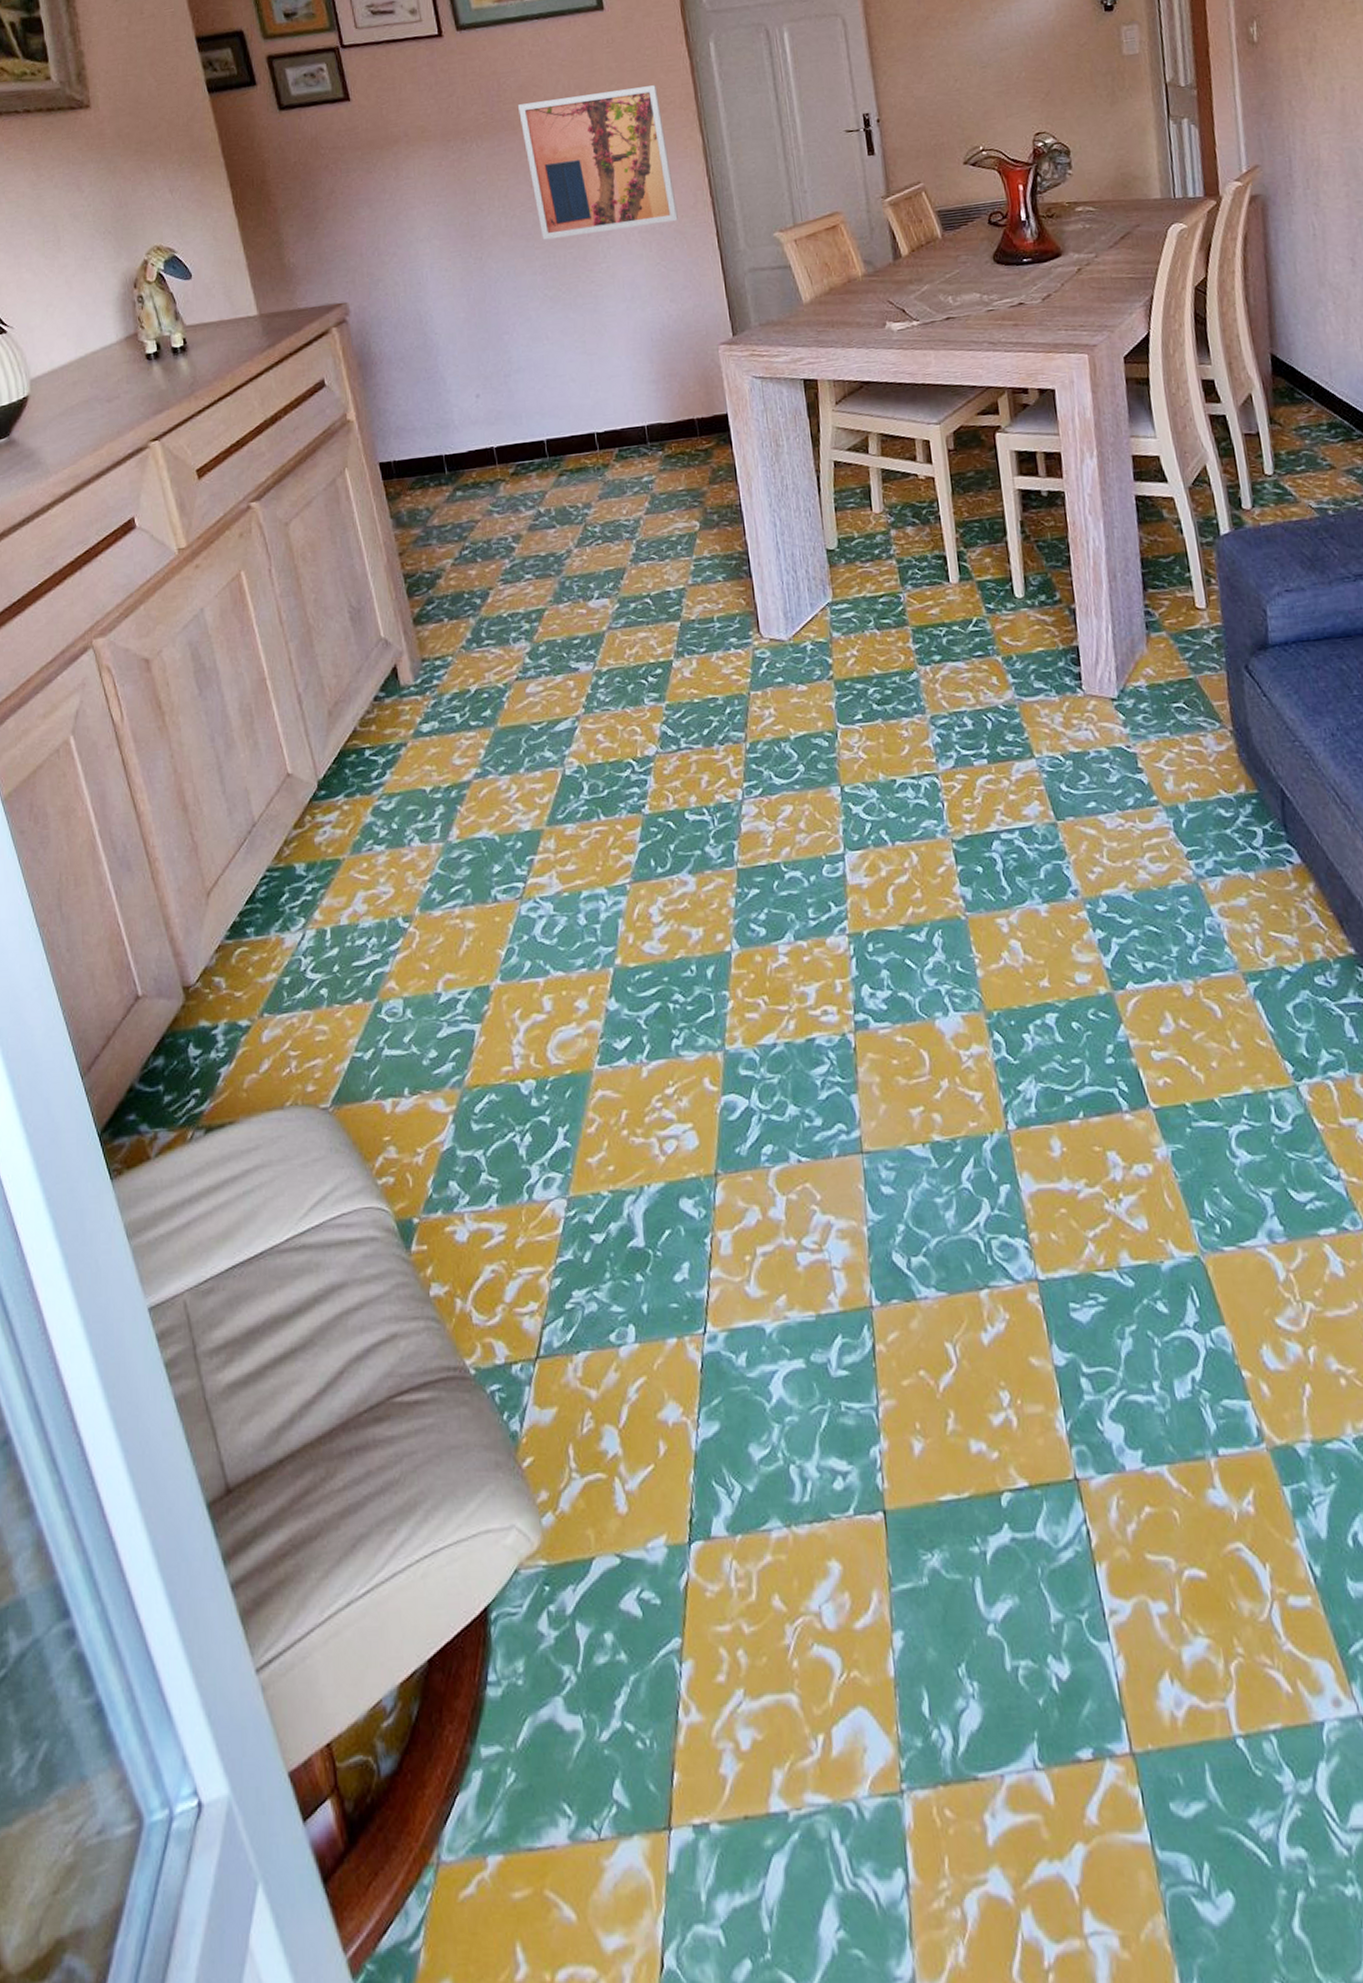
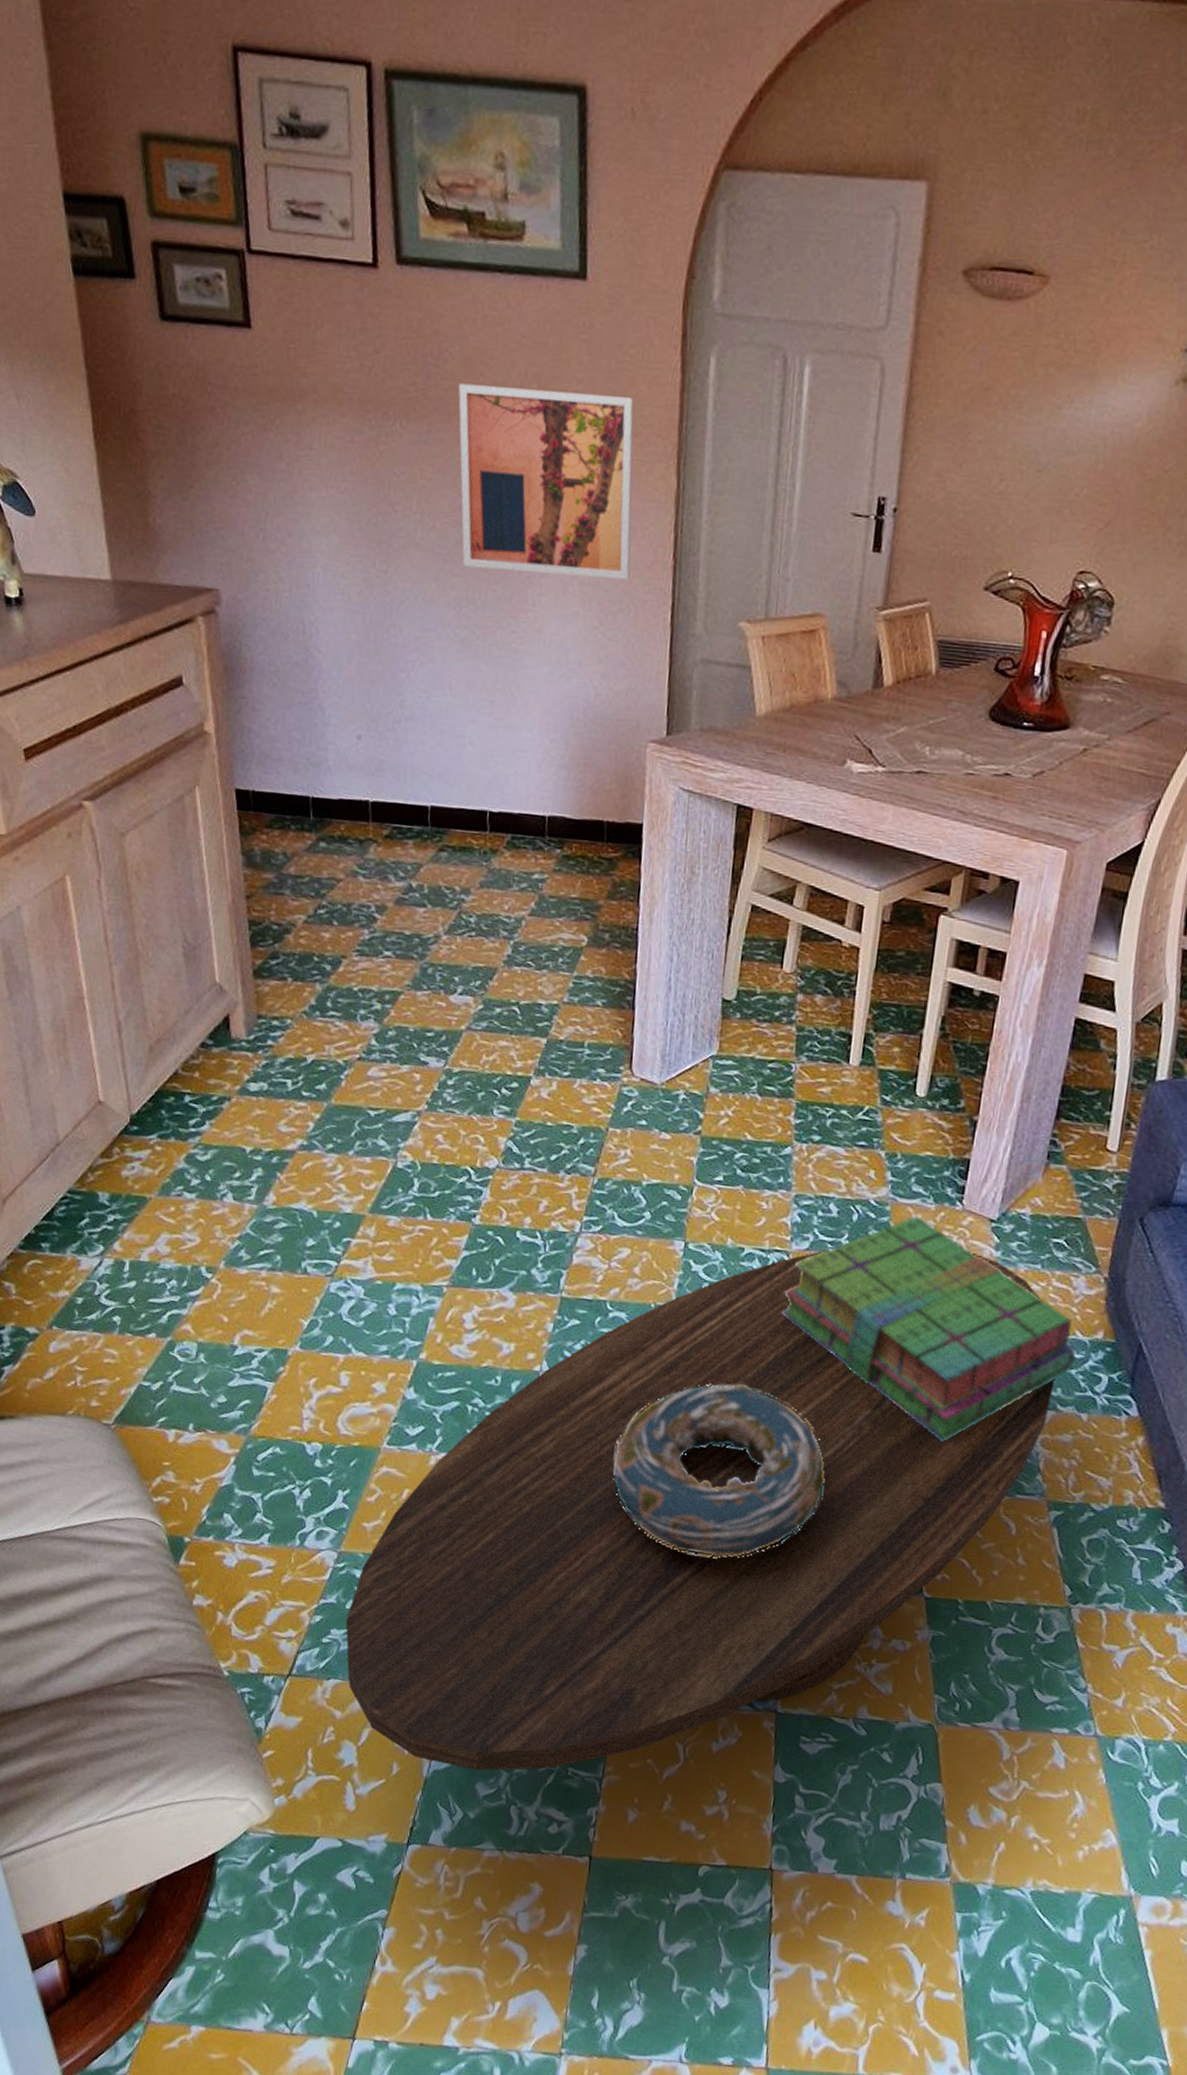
coffee table: none [585,735,1218,1430] -> present [345,1251,1055,1771]
decorative bowl: none [816,919,1028,1118] -> present [613,1383,825,1559]
stack of books: none [941,711,1228,935] -> present [780,1215,1077,1443]

